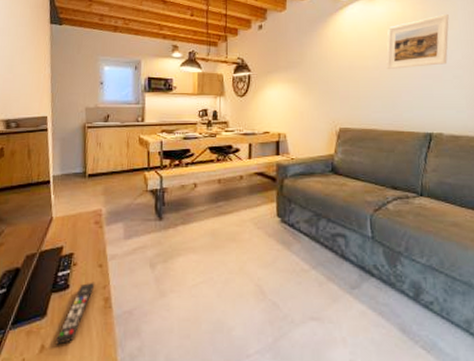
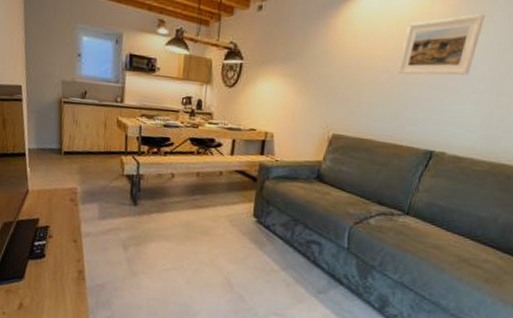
remote control: present [55,282,95,345] -> none [32,254,70,305]

